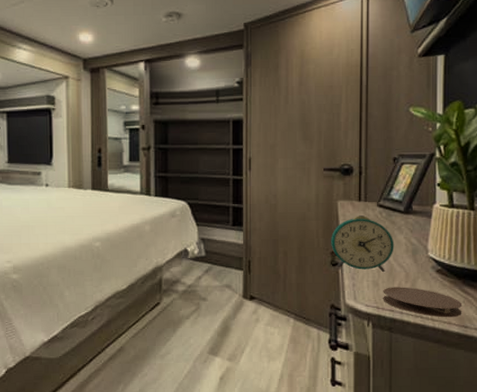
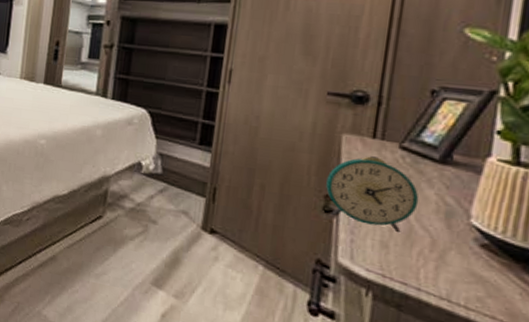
coaster: present [383,287,463,318] -> none [392,253,518,312]

